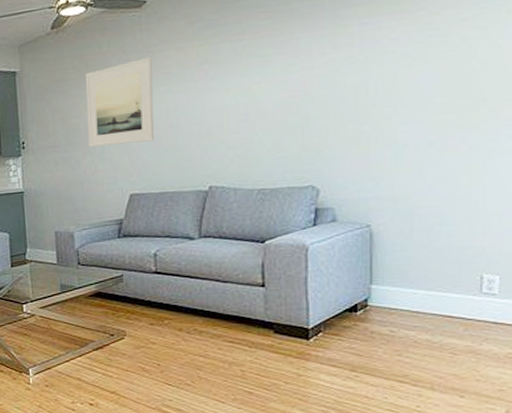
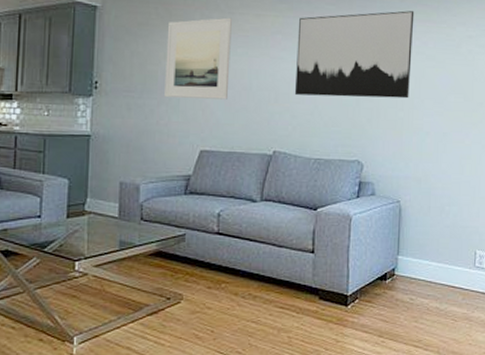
wall art: none [227,4,379,125] -> present [294,10,415,99]

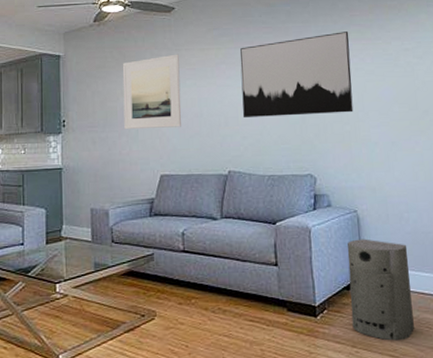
air purifier: none [381,230,444,332] -> present [347,239,414,341]

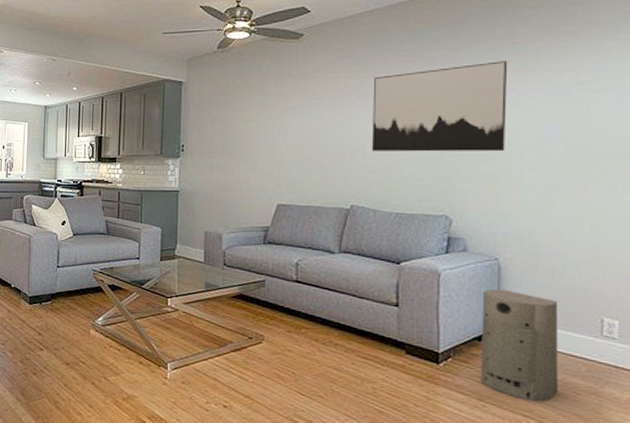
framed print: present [122,54,182,129] -> none [243,82,305,157]

